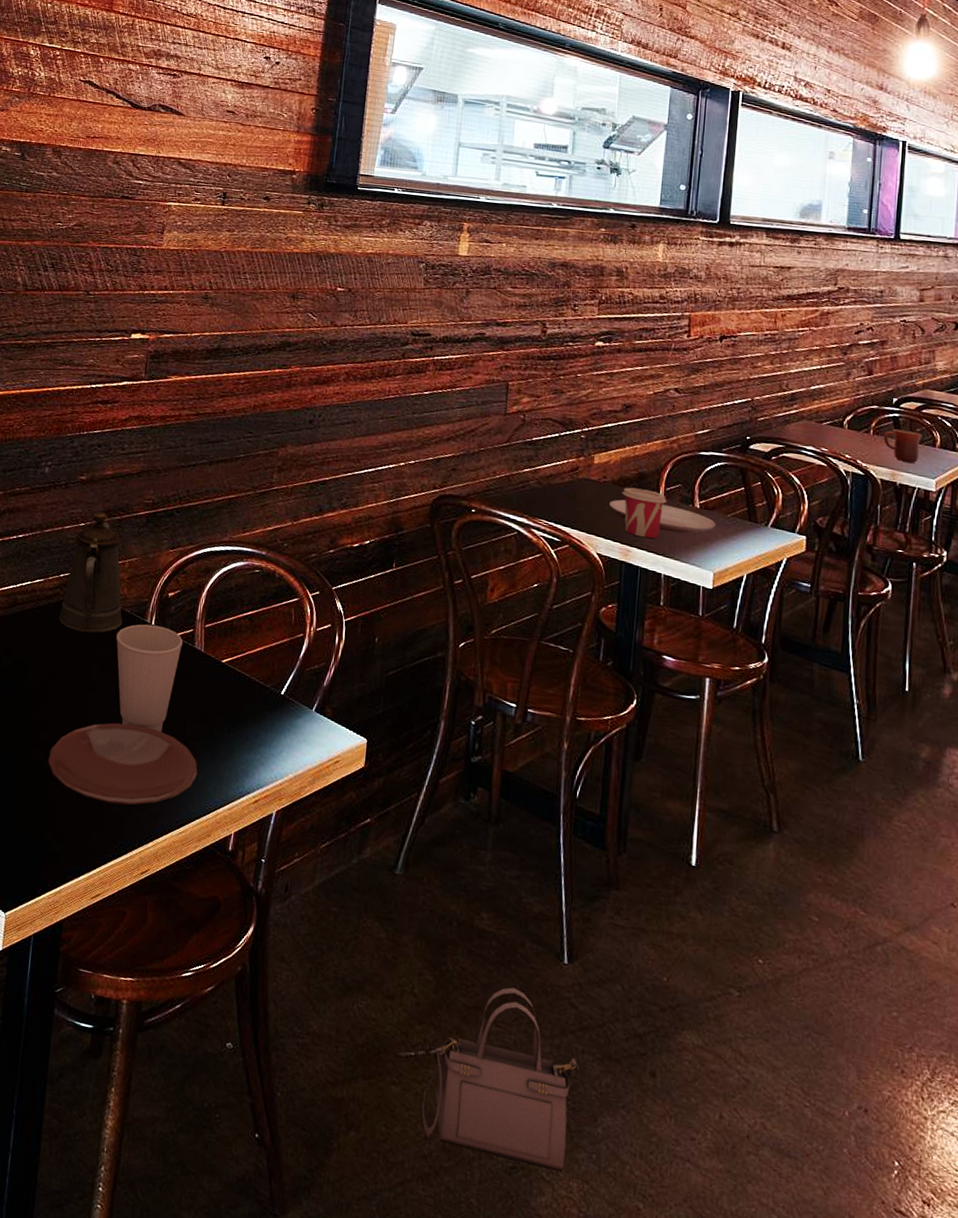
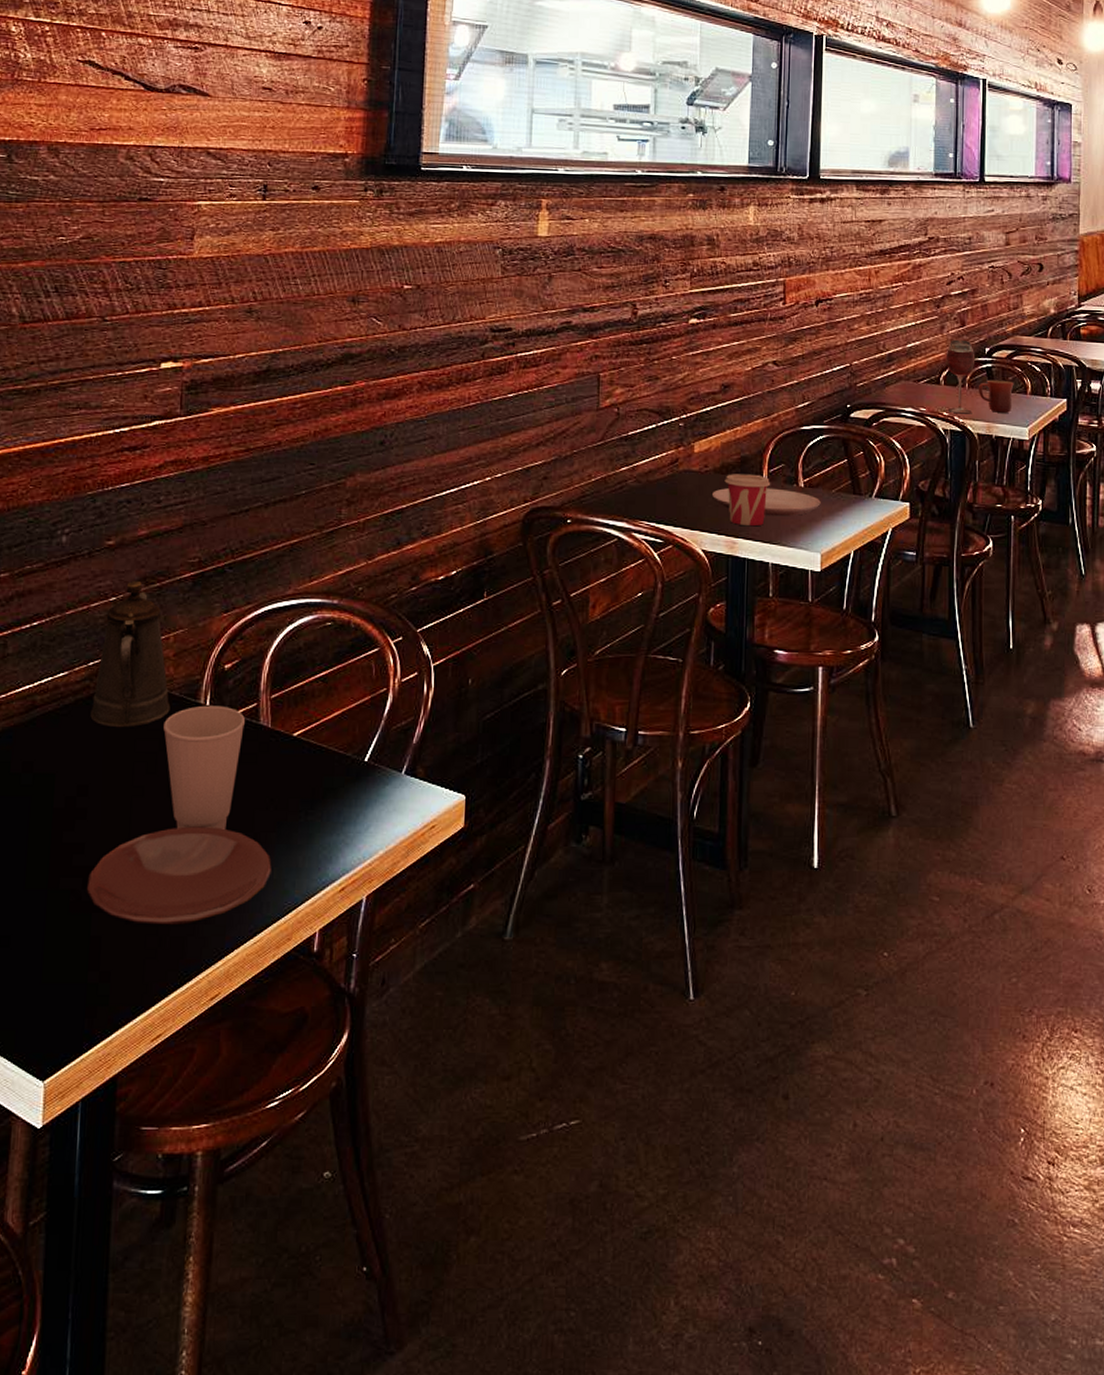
handbag: present [421,987,596,1173] -> none [547,1038,731,1225]
wineglass: none [850,386,882,460] -> present [945,339,976,414]

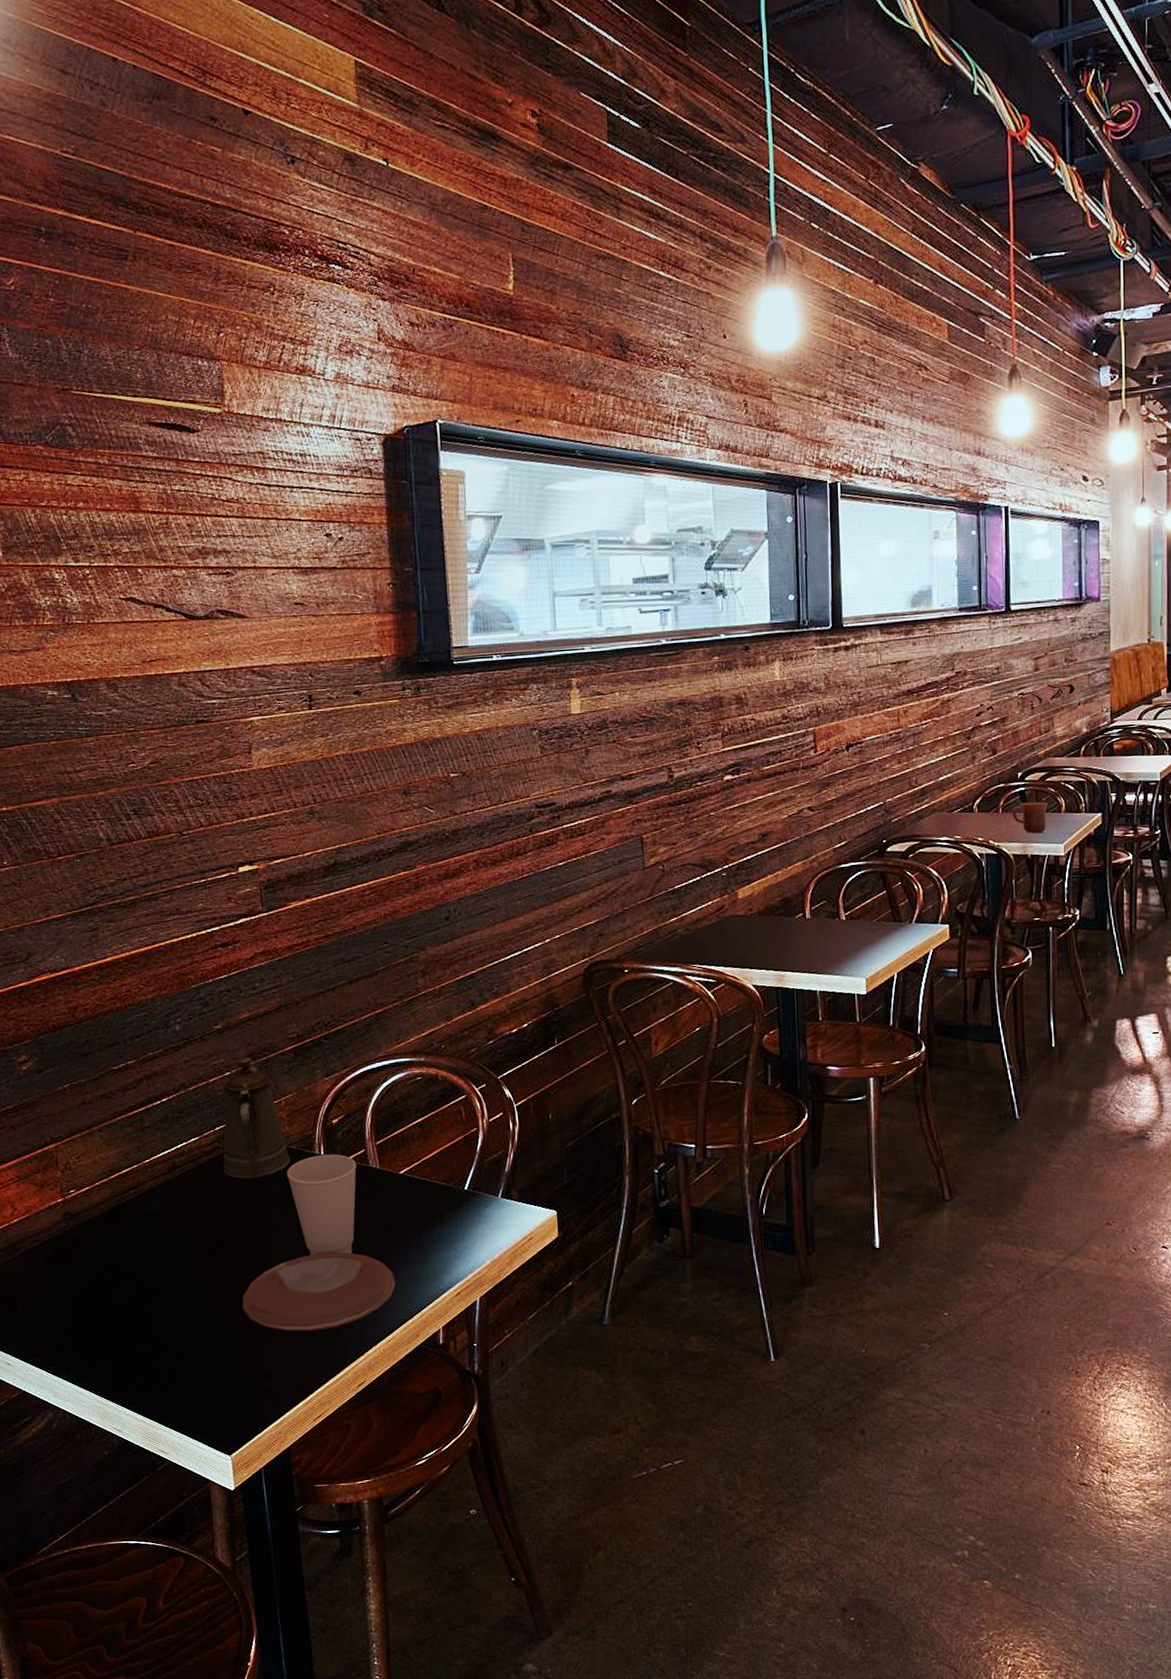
plate: present [712,488,821,517] -> none [759,923,863,949]
cup: present [724,474,771,527] -> none [769,913,814,961]
wineglass: present [945,339,976,414] -> none [978,767,1008,838]

